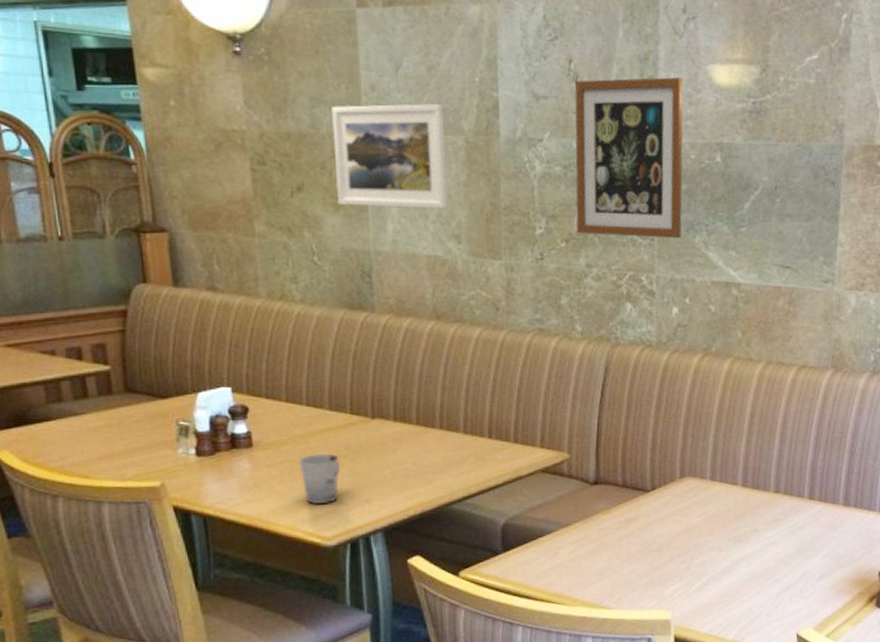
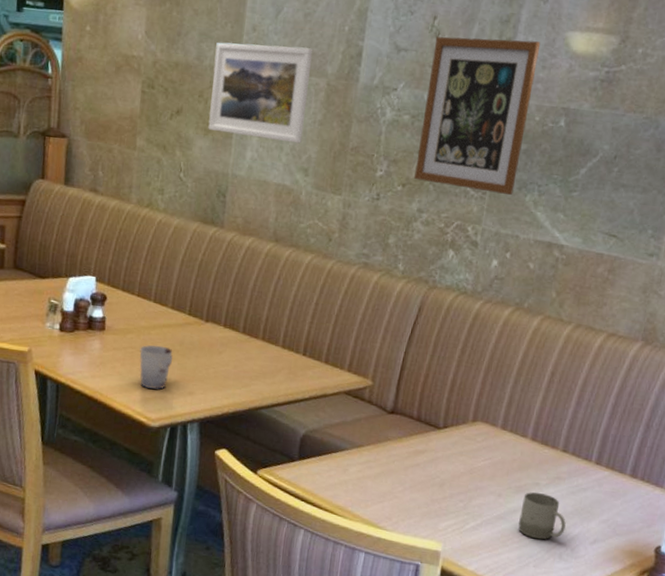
cup: none [744,538,790,587] -> present [518,492,566,540]

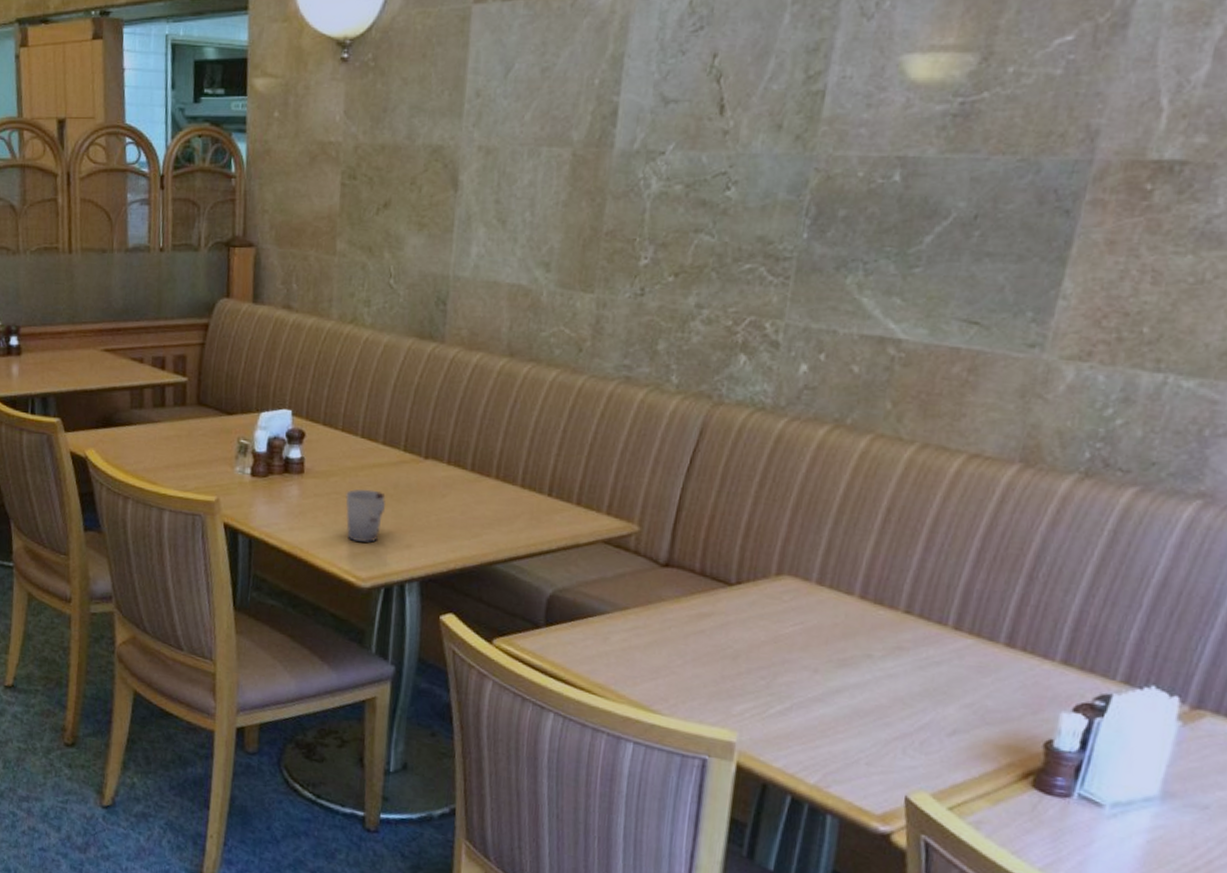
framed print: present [208,42,313,144] -> none [423,110,553,232]
wall art: present [414,36,541,196] -> none [690,72,864,279]
cup: present [518,492,566,540] -> none [843,666,911,730]

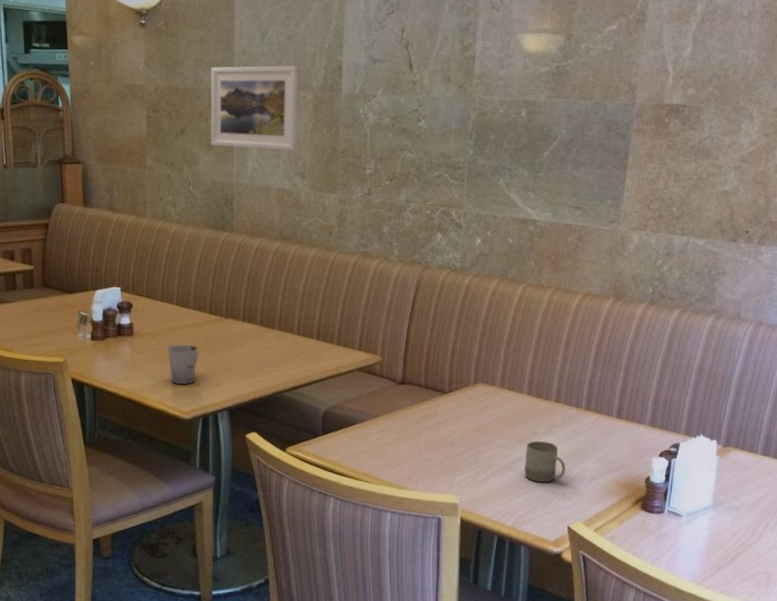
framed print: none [423,110,553,232] -> present [210,65,298,151]
cup: none [843,666,911,730] -> present [524,440,565,483]

